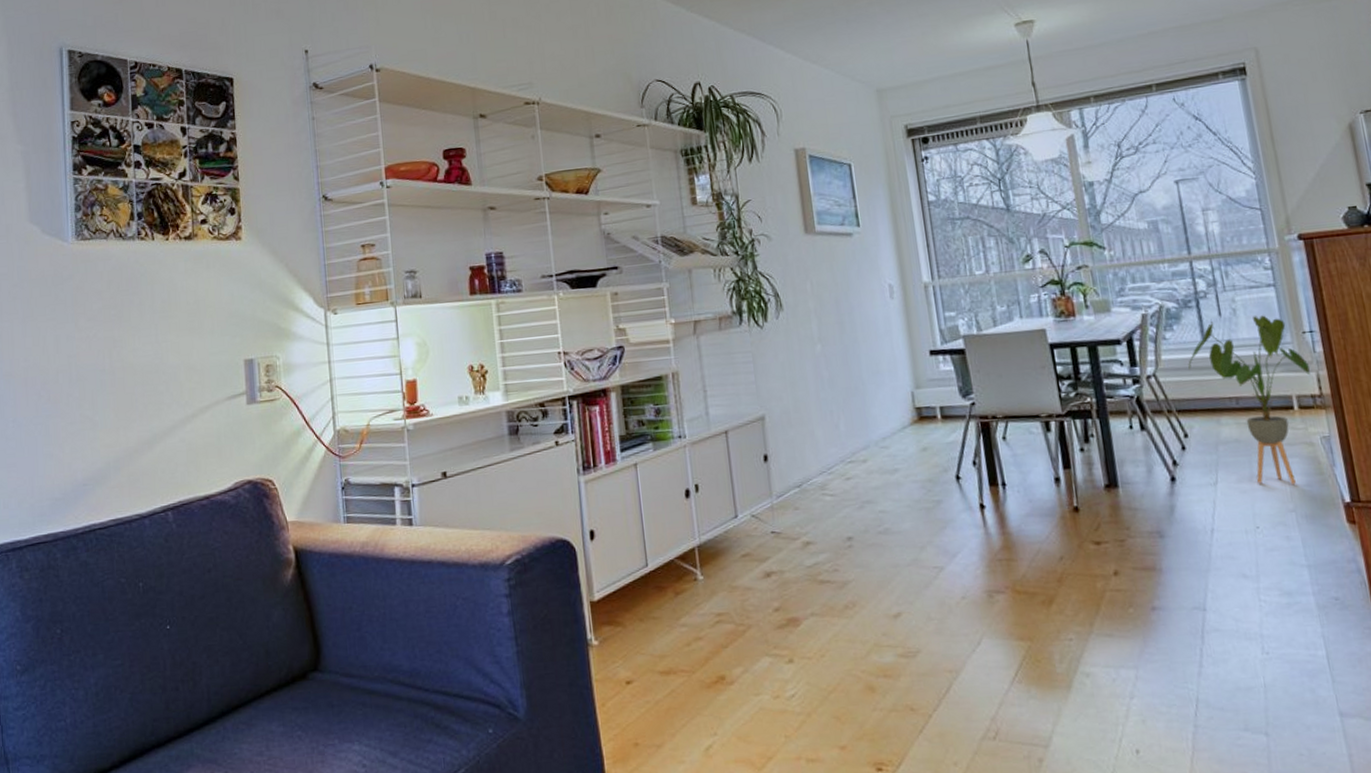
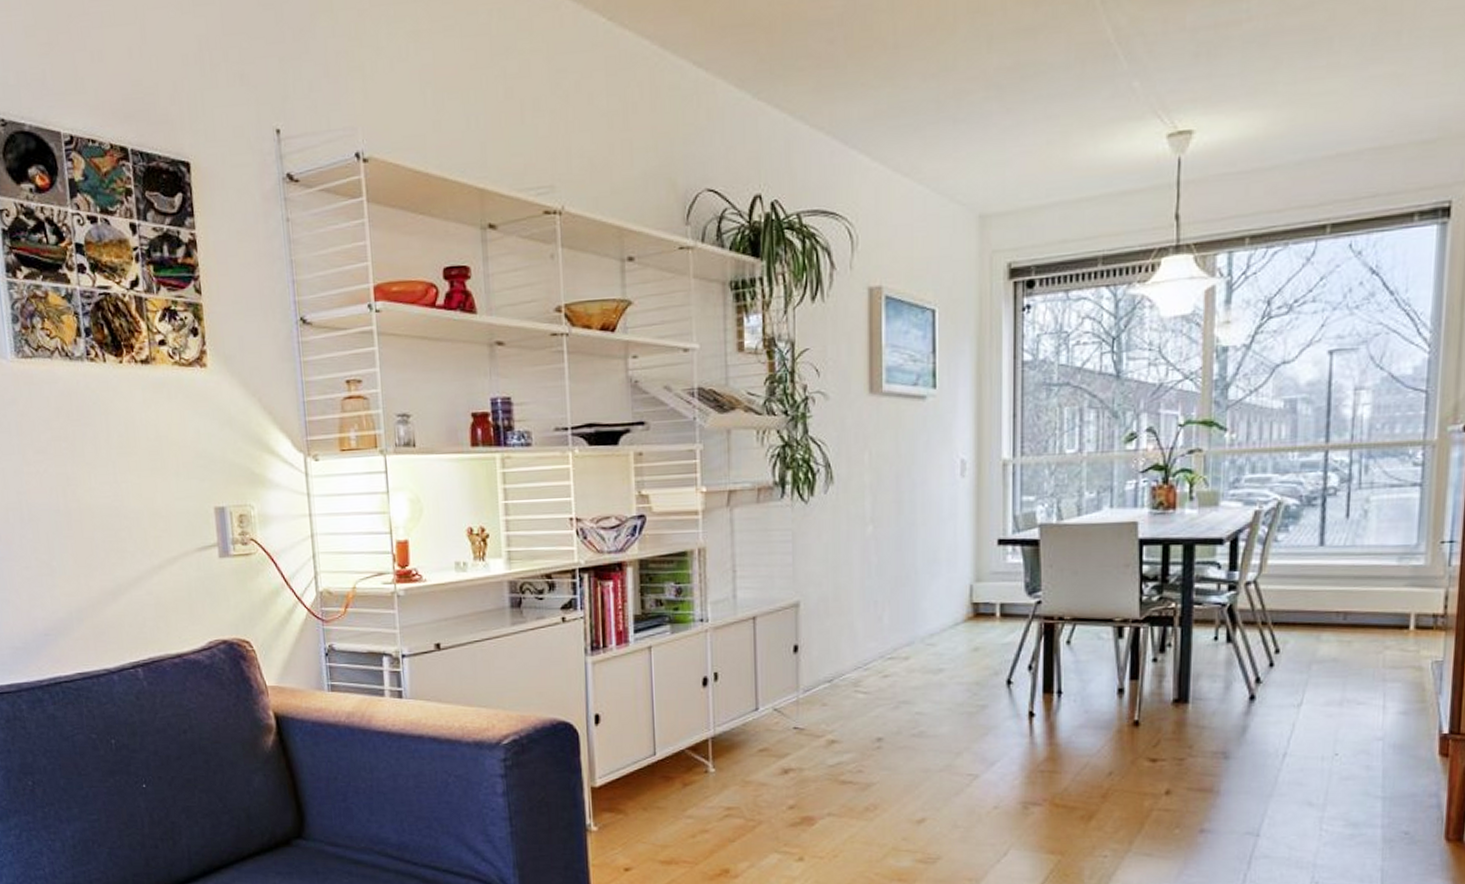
house plant: present [1188,315,1310,484] -> none [1297,519,1439,711]

